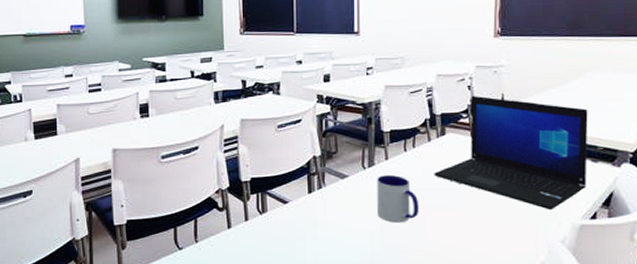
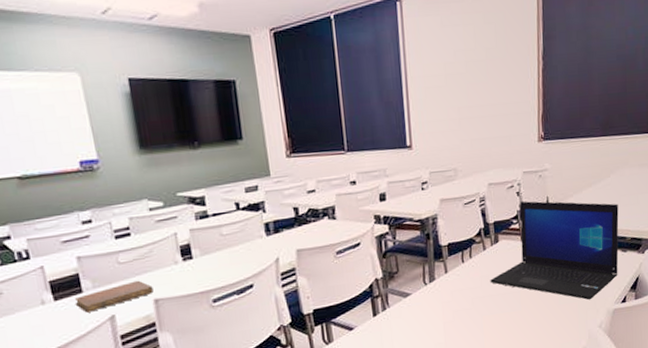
notebook: none [51,130,113,153] -> present [75,280,154,313]
mug: present [377,175,420,223] -> none [438,287,479,333]

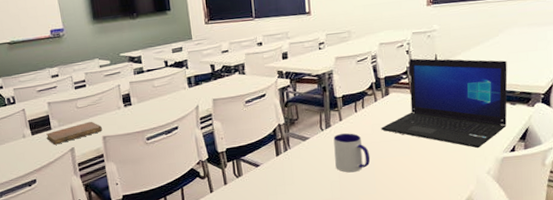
mug: none [438,287,479,333] -> present [333,133,371,173]

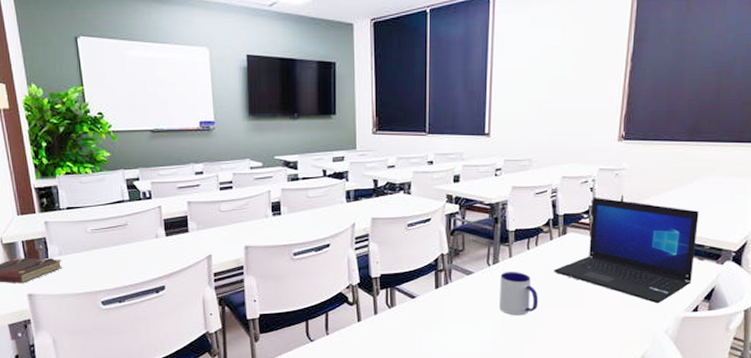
notebook: present [46,121,102,145] -> none [182,228,245,250]

